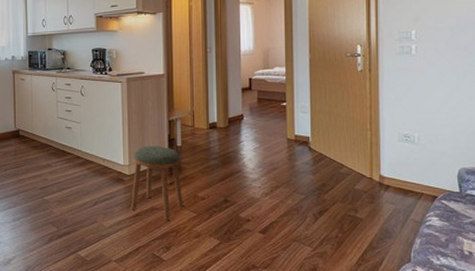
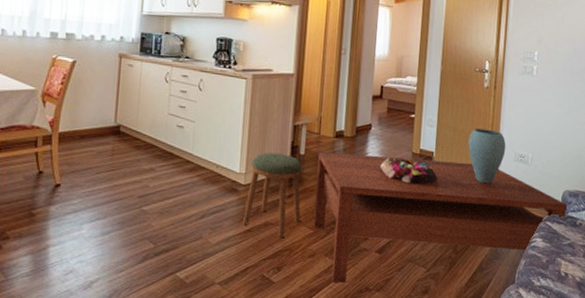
coffee table: none [195,142,466,262] -> present [313,151,568,284]
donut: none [255,144,316,167] -> present [379,157,438,184]
vase: none [346,112,388,165] -> present [468,128,506,184]

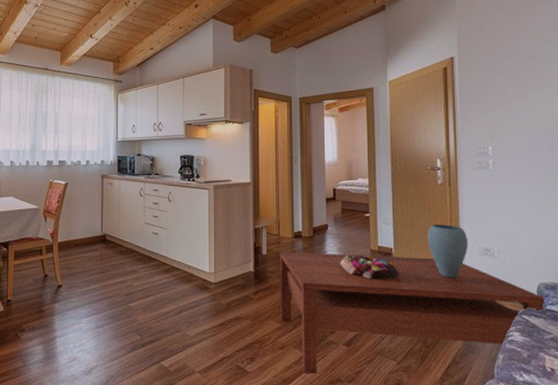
stool: present [243,152,302,237] -> none [216,253,268,330]

